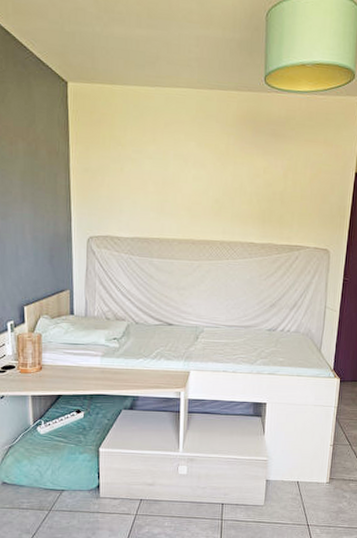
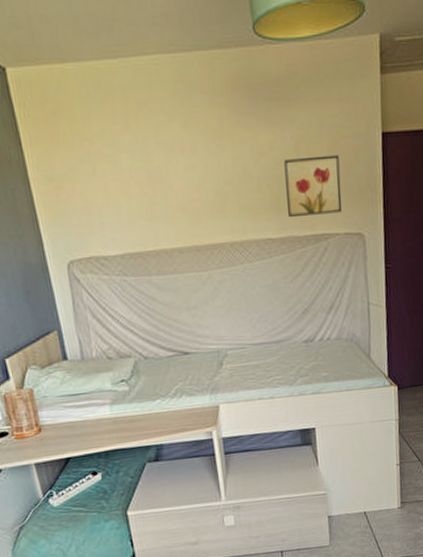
wall art: none [271,183,318,231] -> present [284,155,342,217]

